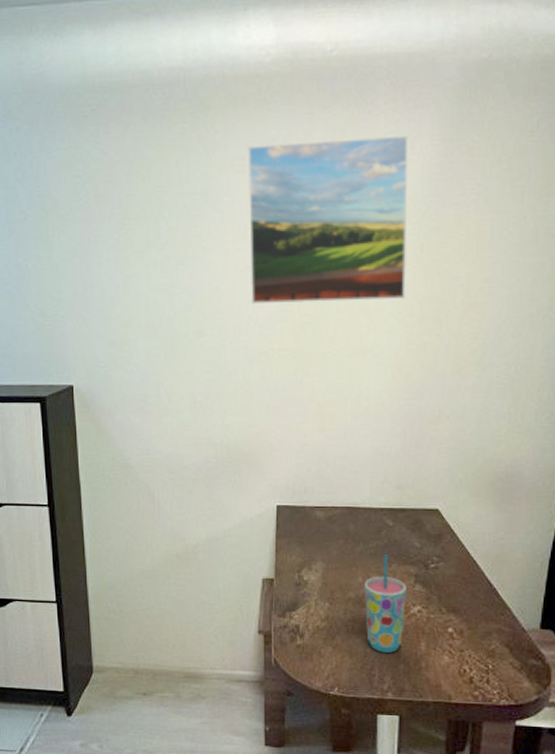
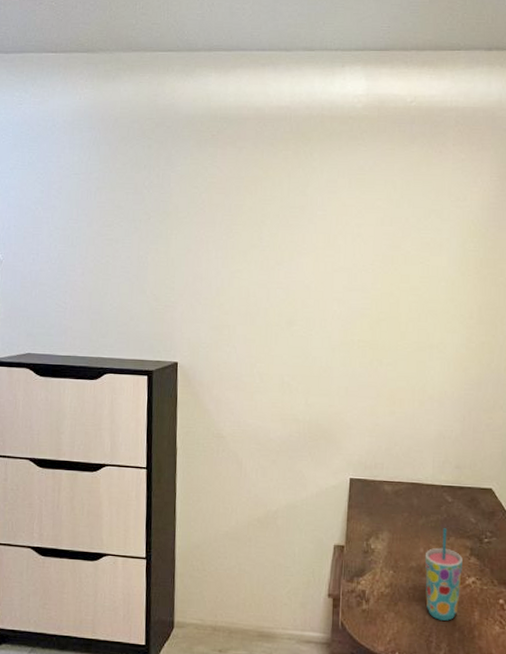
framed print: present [247,135,409,304] -> none [336,171,472,304]

